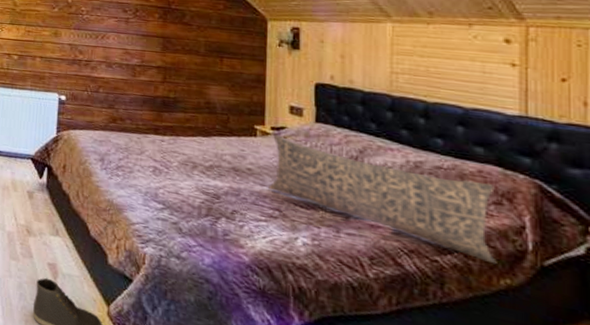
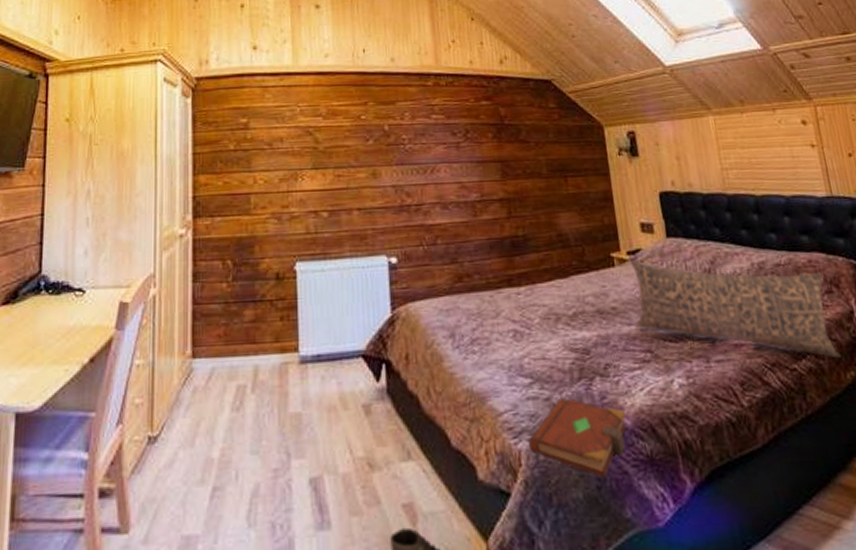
book: none [154,224,246,293] -> present [529,397,627,478]

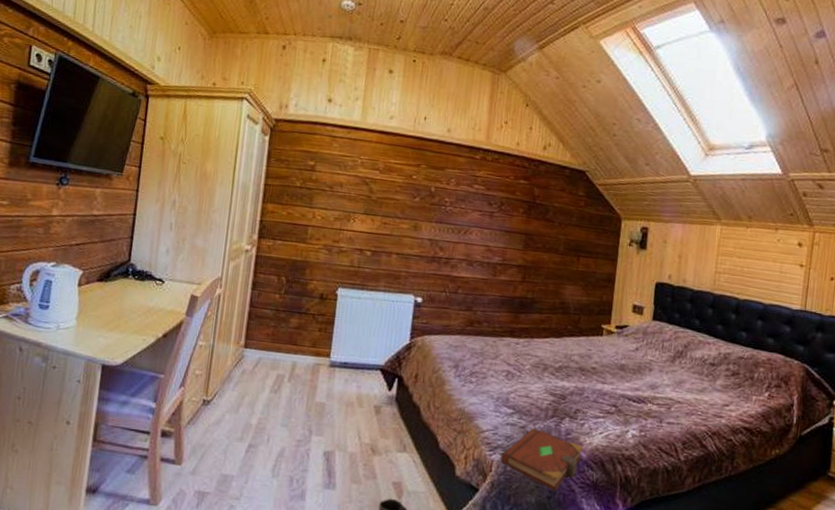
pillow: present [631,260,841,359] -> none [608,333,778,438]

